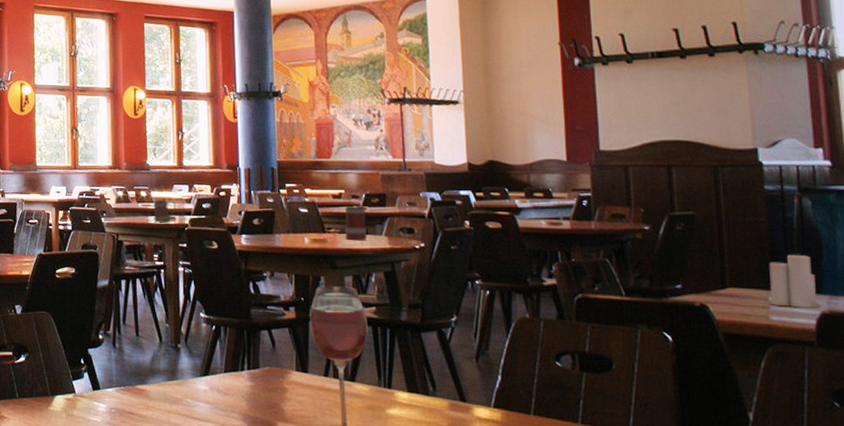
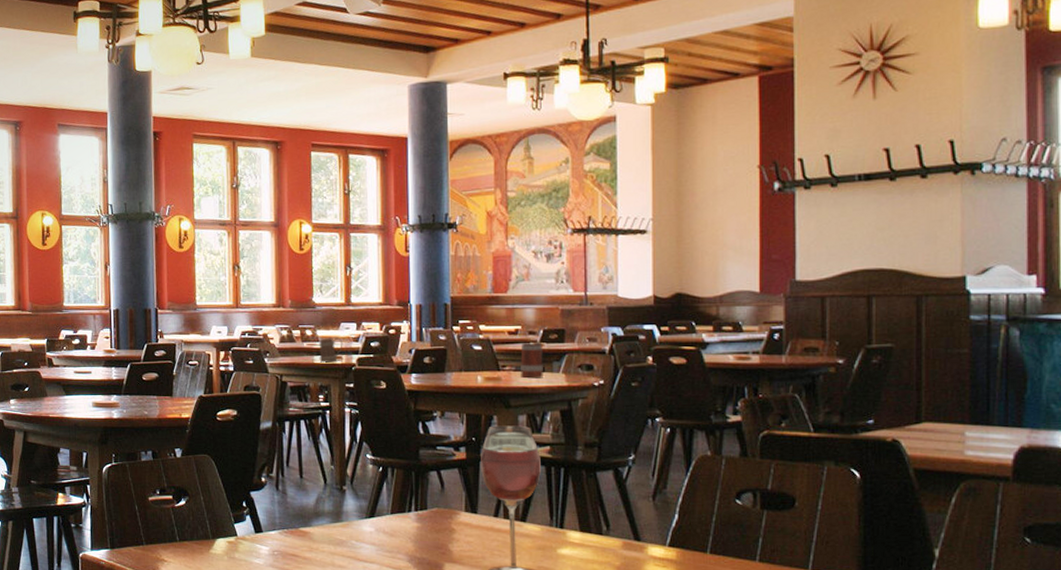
candle: present [767,253,821,308] -> none [963,385,1020,442]

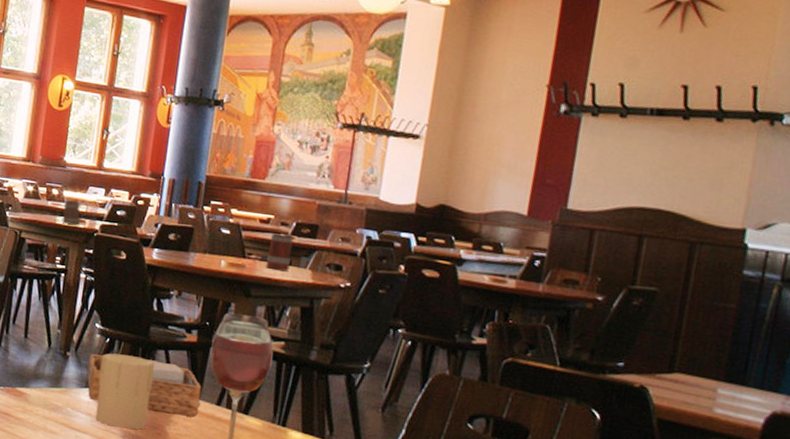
napkin holder: none [365,482,478,532] -> present [86,354,202,417]
candle: none [376,481,430,553] -> present [95,353,155,430]

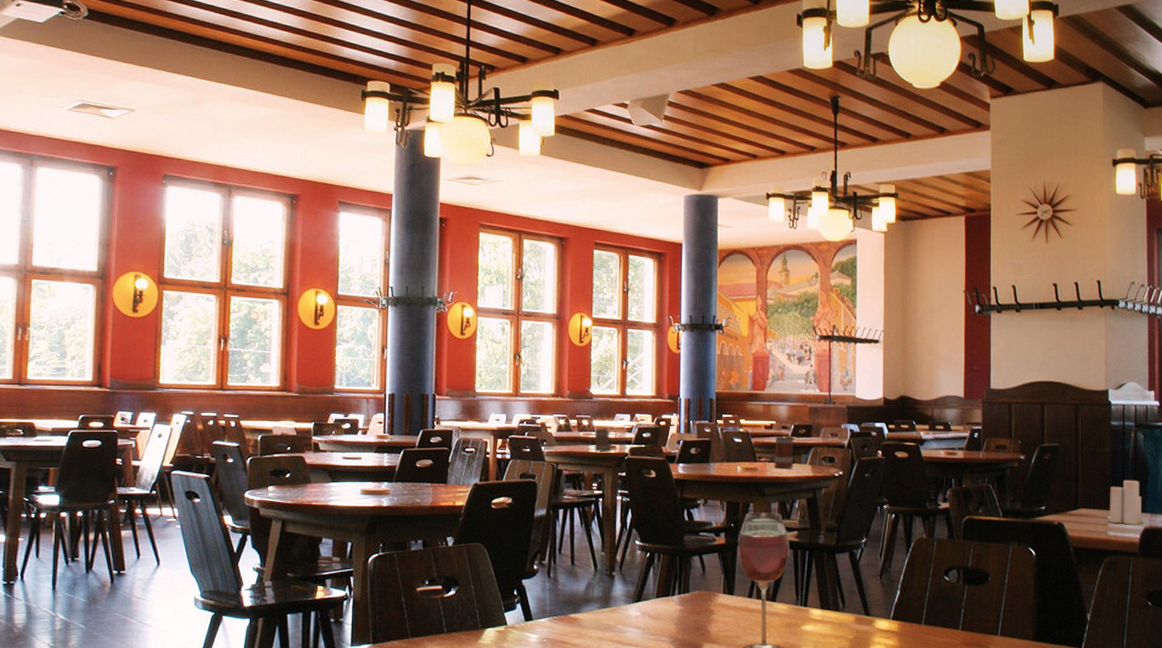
napkin holder: present [86,354,202,417] -> none [633,566,735,614]
candle: present [95,353,155,430] -> none [643,566,692,635]
candle: none [715,346,776,407] -> present [1107,478,1144,525]

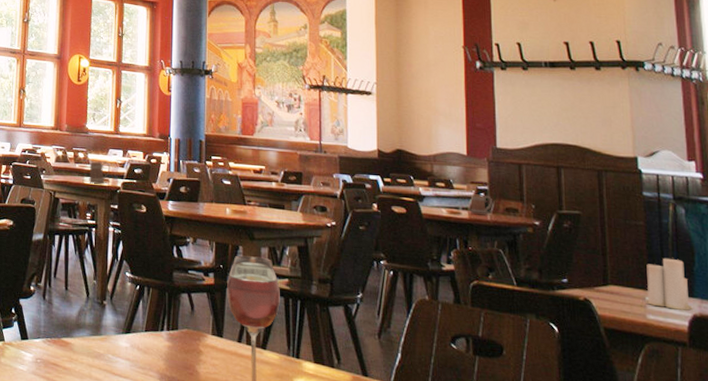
beer mug: present [774,436,793,469] -> none [264,181,283,215]
beer mug: none [965,434,985,454] -> present [470,194,492,216]

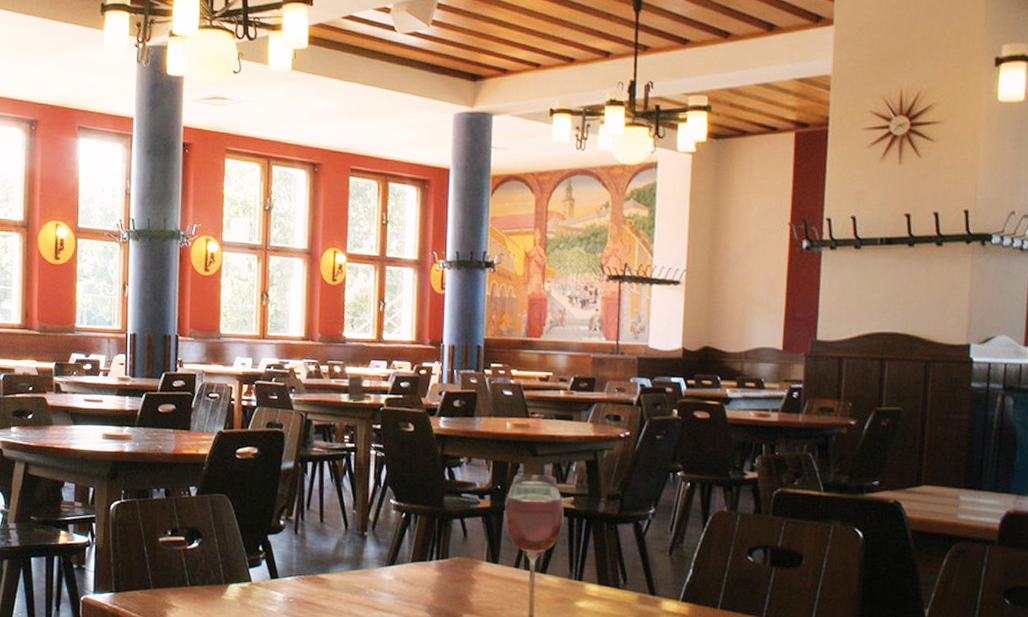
beer mug: present [470,194,492,216] -> none [781,393,806,417]
candle: present [644,257,693,311] -> none [957,452,1007,508]

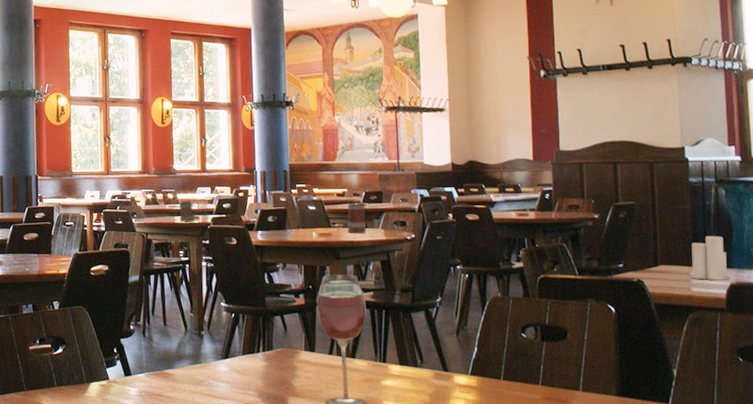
beer mug: none [549,389,573,427] -> present [347,202,366,234]
candle: none [957,452,1007,508] -> present [689,234,731,281]

